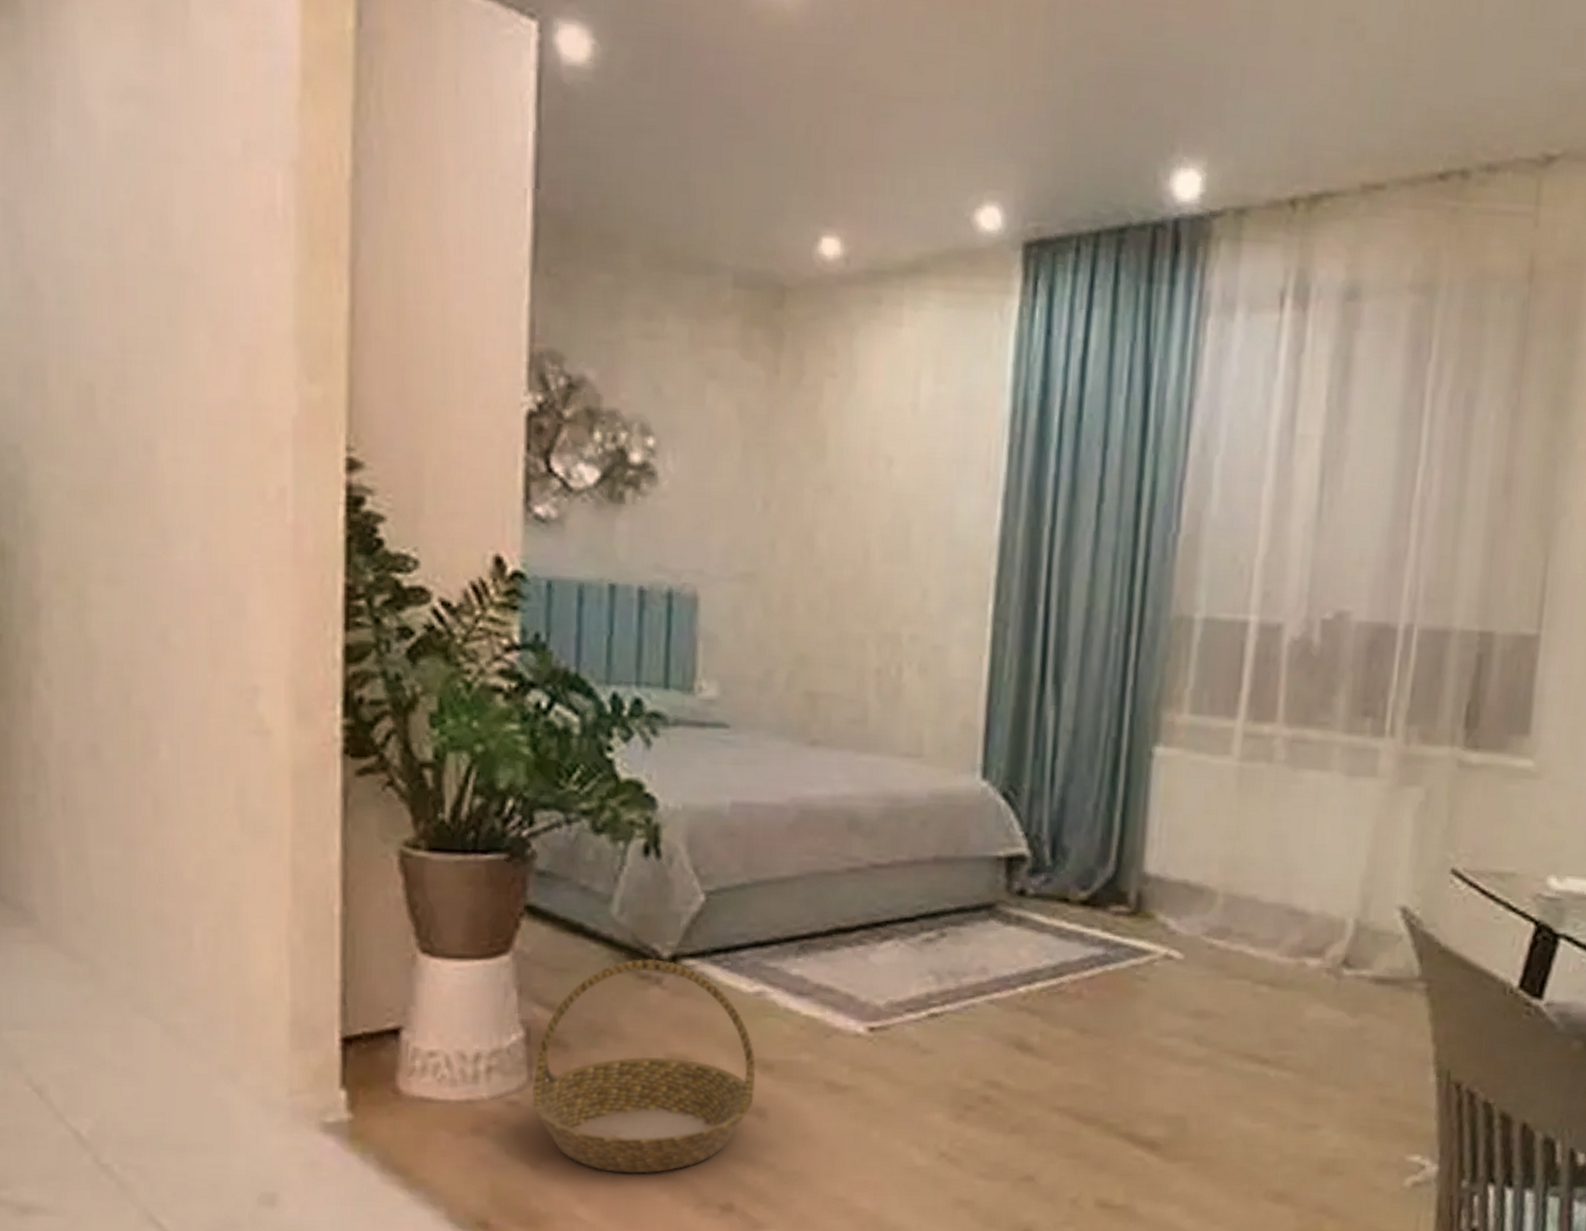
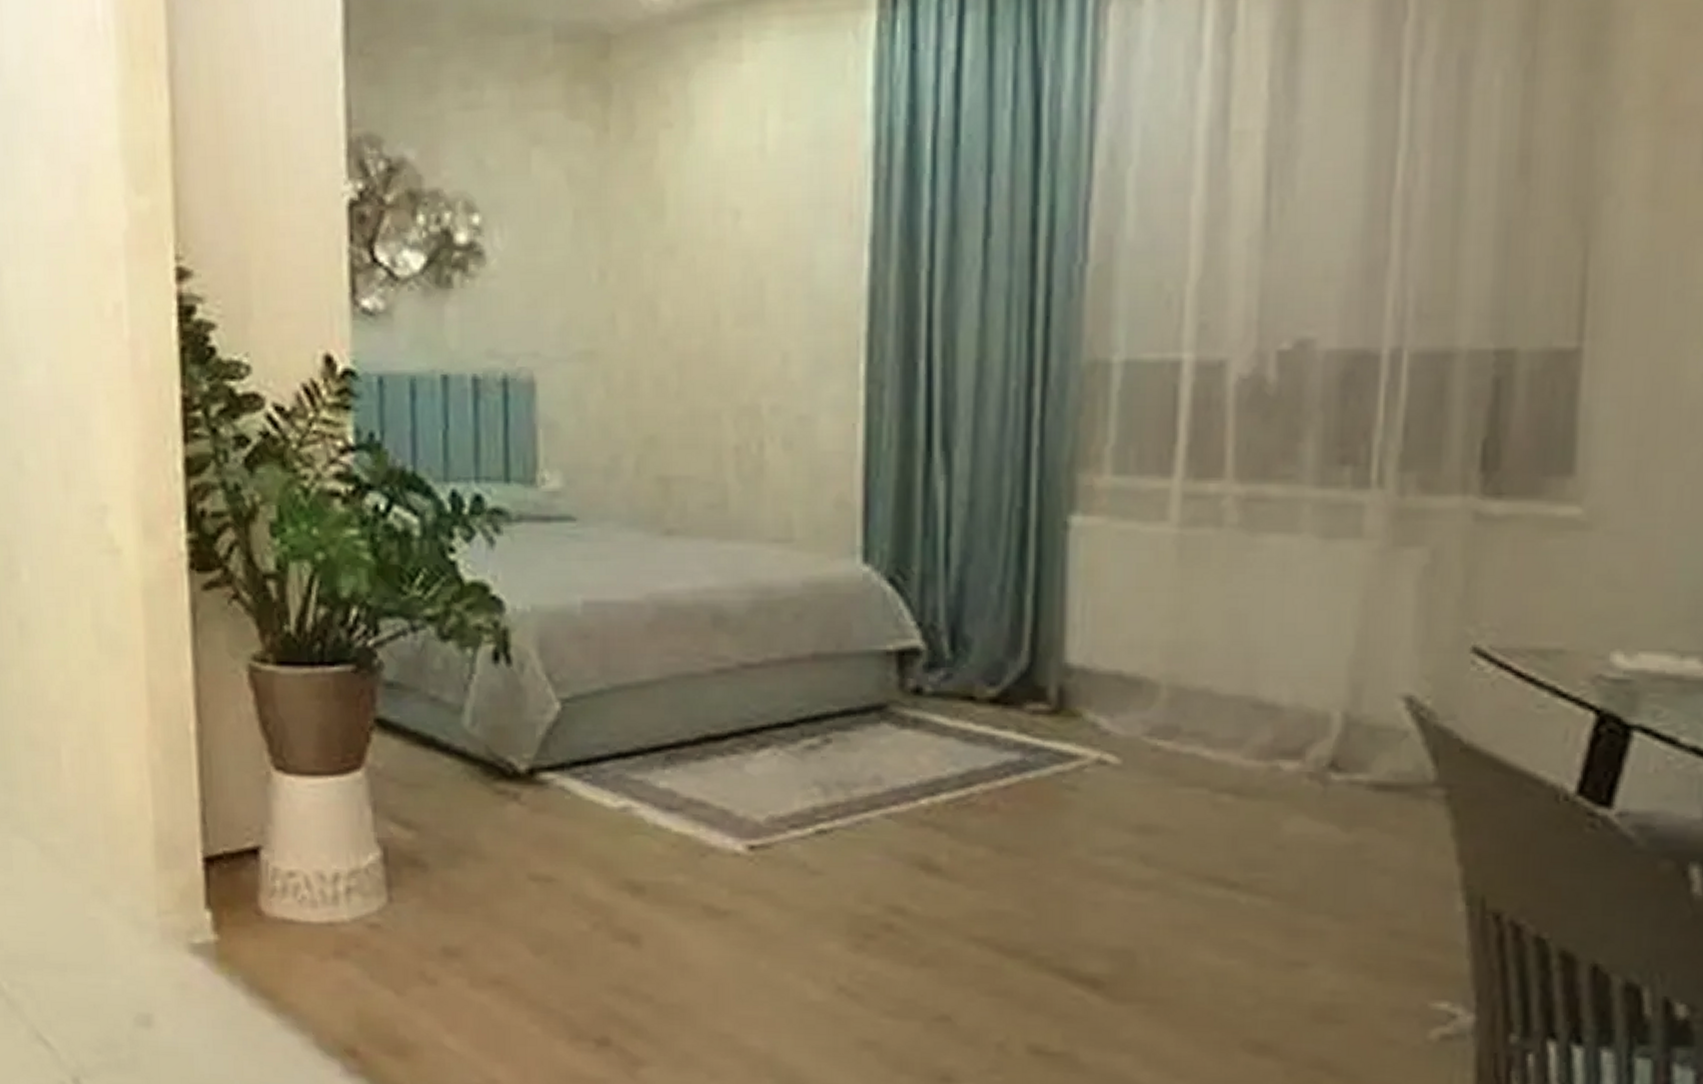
basket: present [531,958,757,1174] -> none [392,772,626,1003]

